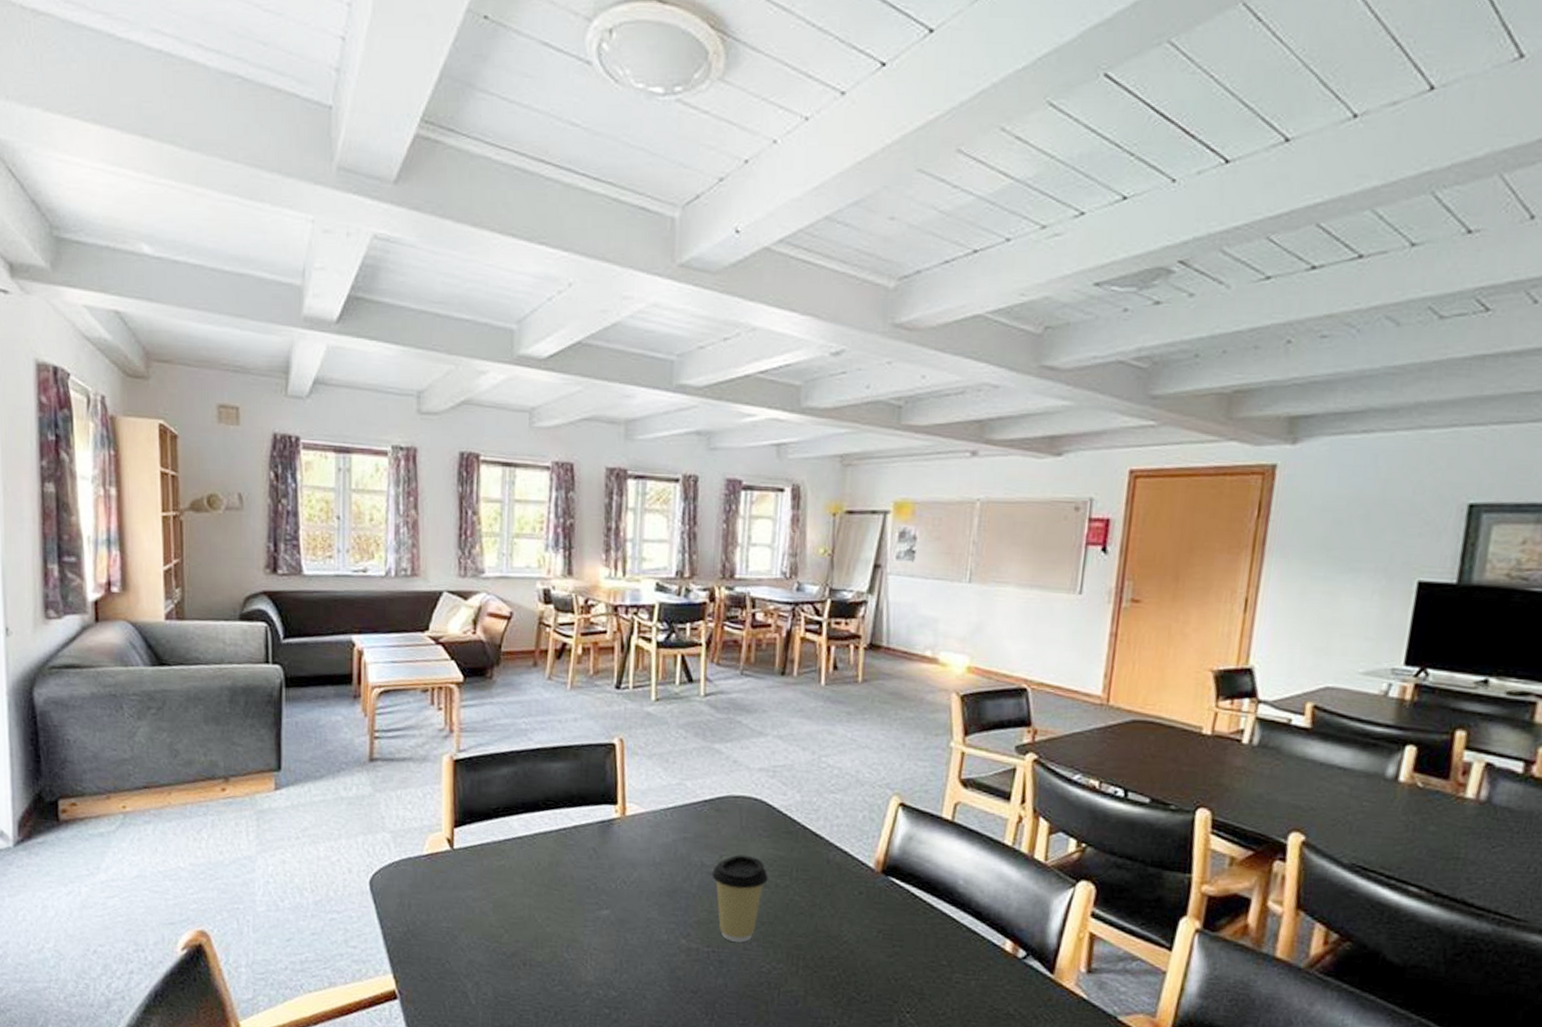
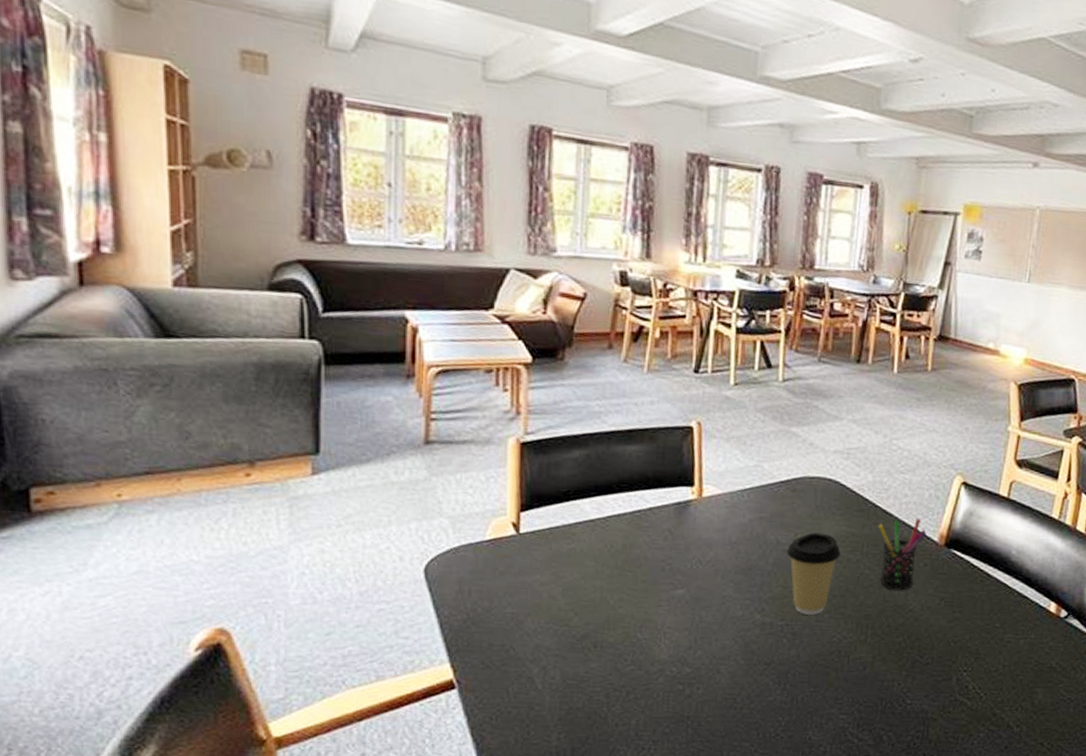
pen holder: none [808,841,861,920] -> present [878,518,927,590]

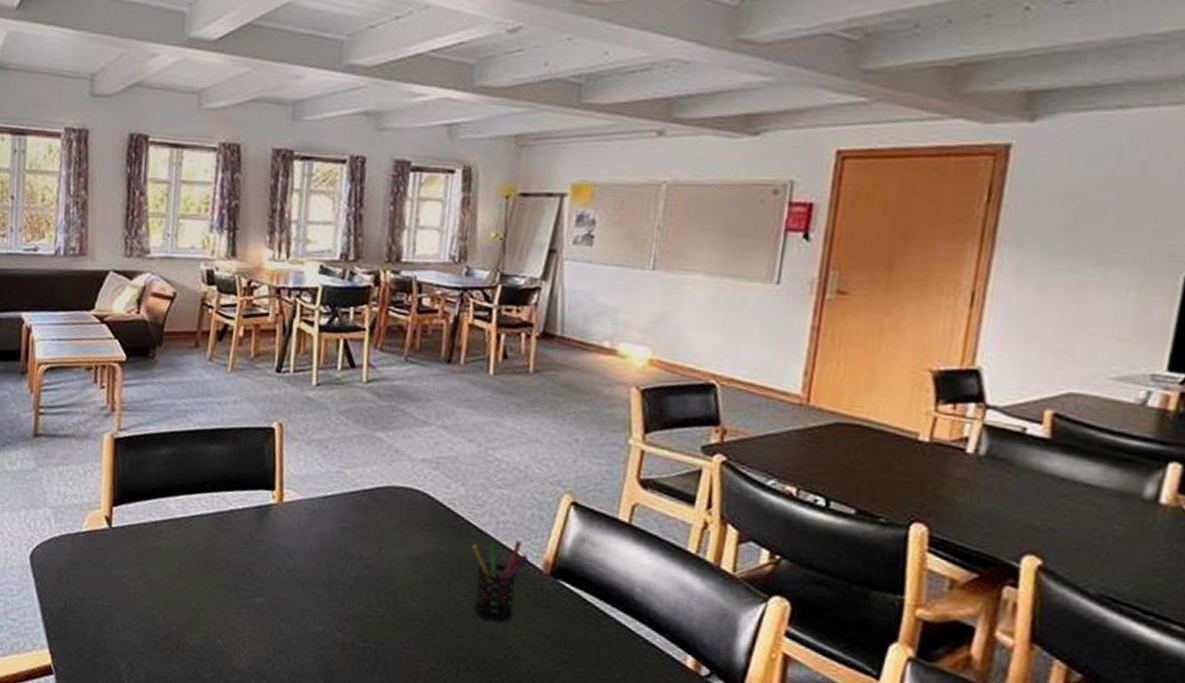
coffee cup: present [787,532,841,615] -> none [370,548,429,640]

